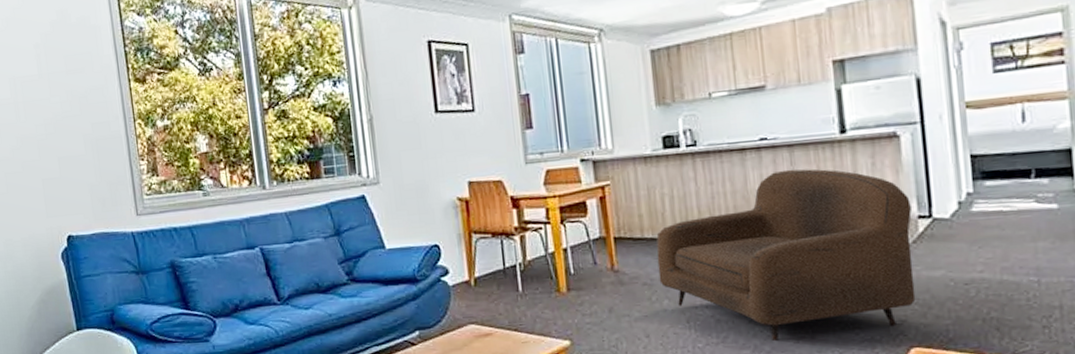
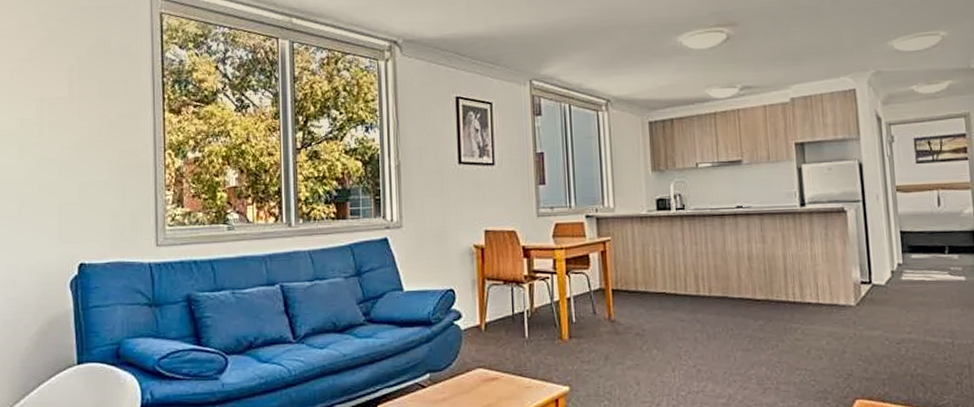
armchair: present [656,169,916,341] -> none [648,235,859,390]

